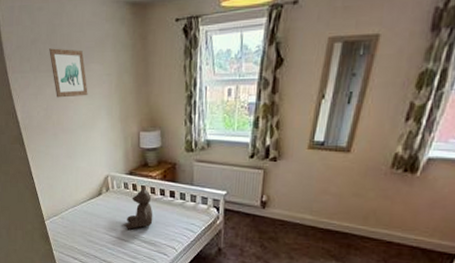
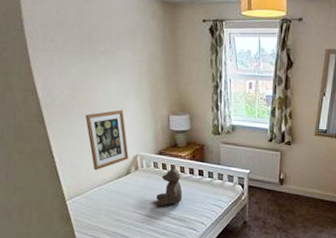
wall art: present [49,48,88,98] -> none [76,31,118,79]
wall art: none [59,128,100,192] -> present [85,110,129,171]

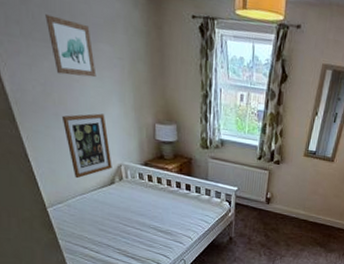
wall art: none [76,31,118,79] -> present [45,14,96,78]
teddy bear: present [155,165,183,207] -> none [141,177,169,220]

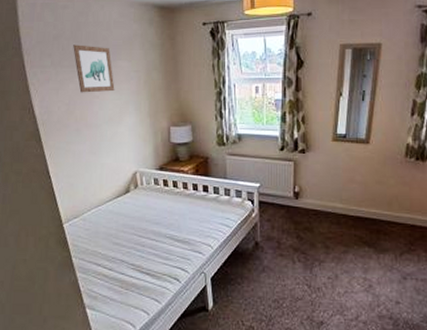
wall art: present [61,113,112,179] -> none [82,124,128,191]

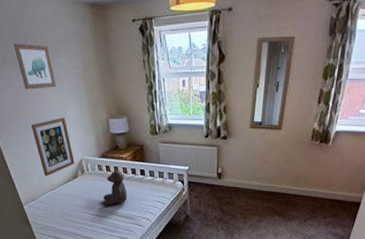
wall art: none [82,124,128,191] -> present [31,117,75,177]
teddy bear: none [156,181,186,228] -> present [102,166,127,207]

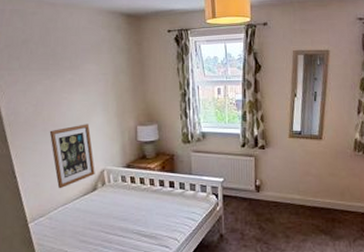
wall art: present [14,43,56,90] -> none [41,49,83,95]
teddy bear: present [102,166,127,207] -> none [123,177,153,224]

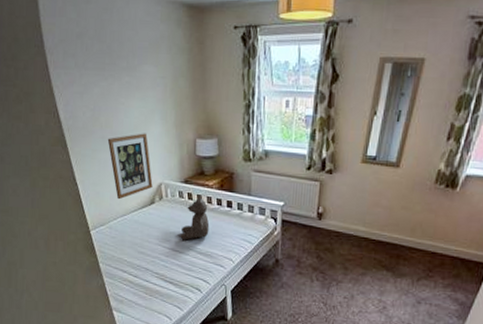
teddy bear: none [123,177,153,224] -> present [180,194,210,241]

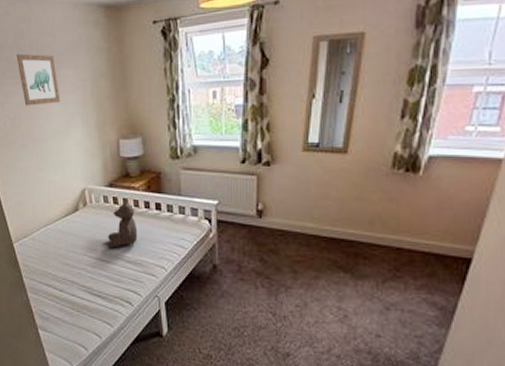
wall art: none [97,45,141,99] -> present [16,53,61,106]
wall art: present [107,133,153,200] -> none [28,138,76,209]

